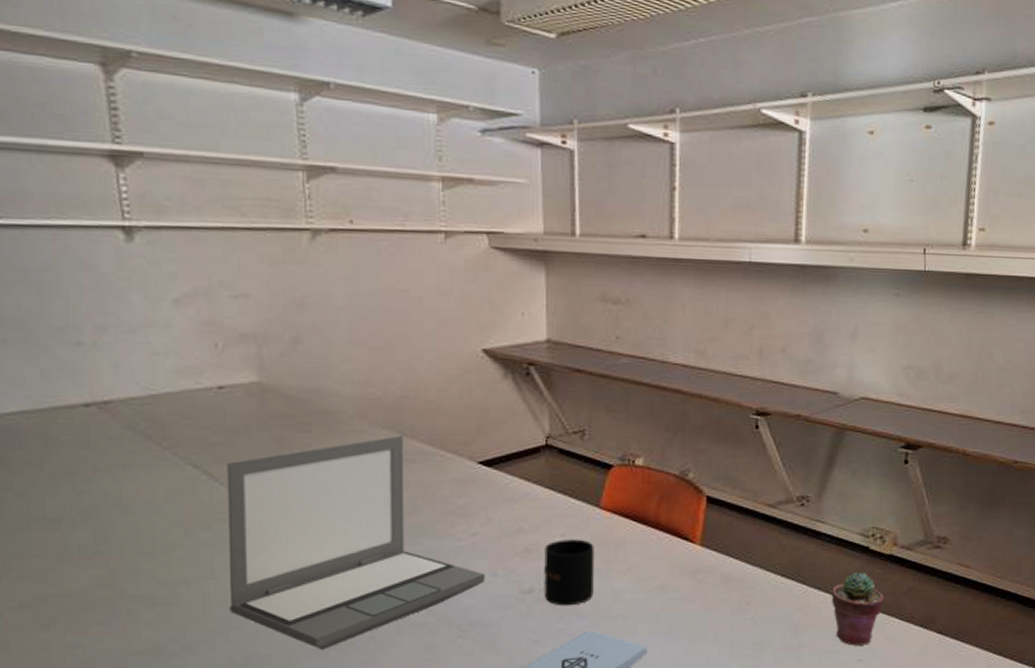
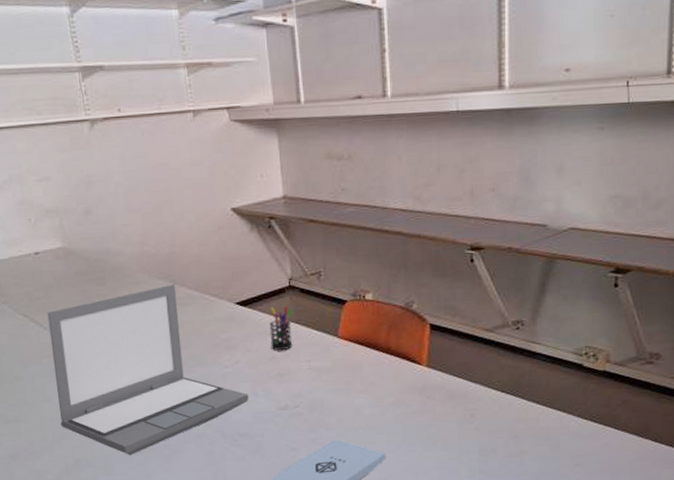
pen holder: none [518,467,548,521] -> present [269,305,293,350]
mug: present [544,539,594,606] -> none [294,364,338,420]
potted succulent: present [831,571,883,646] -> none [548,386,598,452]

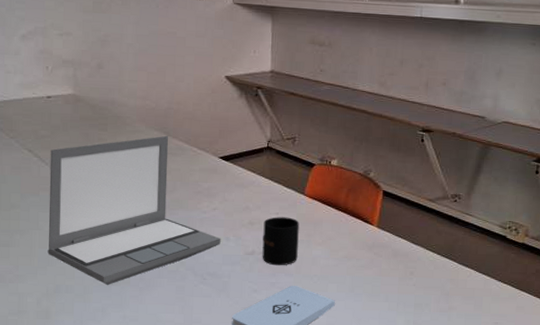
pen holder: present [269,305,293,350] -> none [245,163,268,202]
mug: none [294,364,338,420] -> present [262,217,299,266]

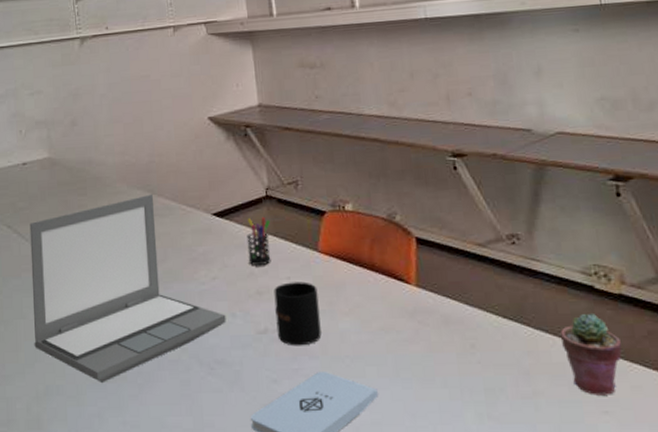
pen holder: none [245,163,268,202] -> present [246,216,271,265]
potted succulent: none [475,255,516,312] -> present [560,313,622,395]

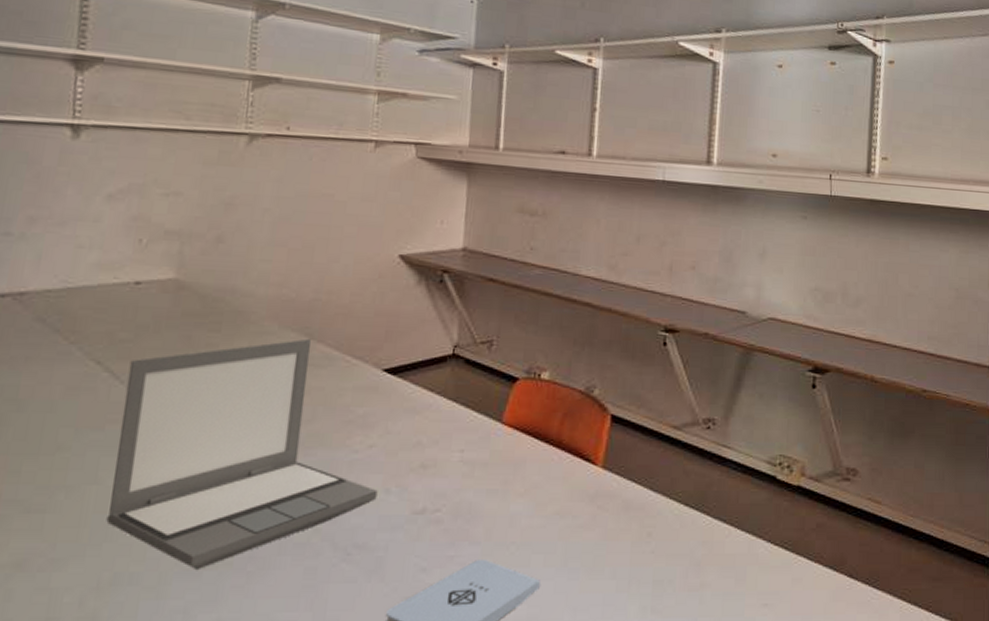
pen holder: present [246,216,271,265] -> none [417,377,453,434]
mug: present [274,281,322,346] -> none [436,456,493,530]
potted succulent: present [560,313,622,395] -> none [736,503,791,588]

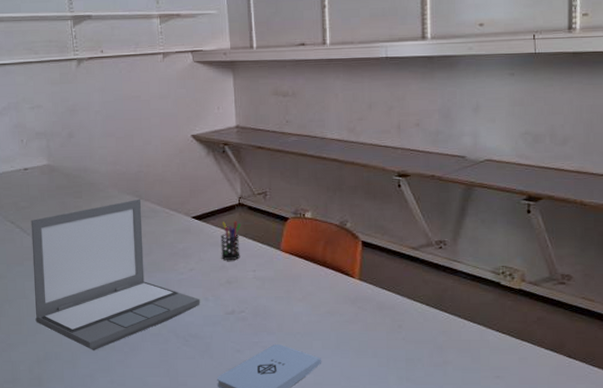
pen holder: none [417,377,453,434] -> present [220,220,242,260]

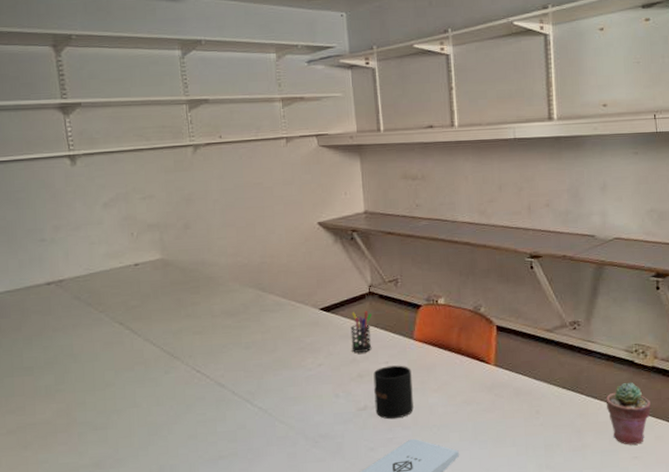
laptop: present [31,198,200,351] -> none [142,291,330,461]
mug: none [241,274,279,325] -> present [373,365,414,420]
potted succulent: none [469,303,516,365] -> present [605,382,651,445]

